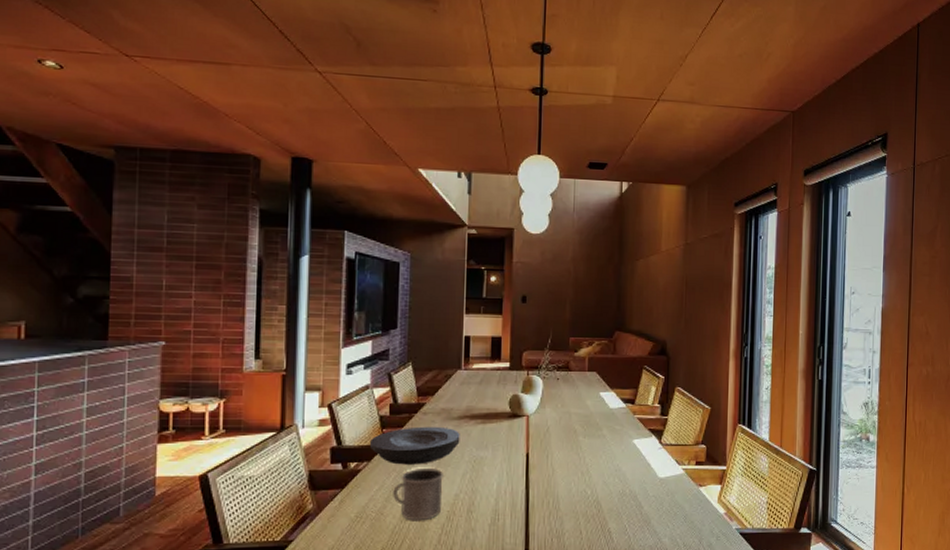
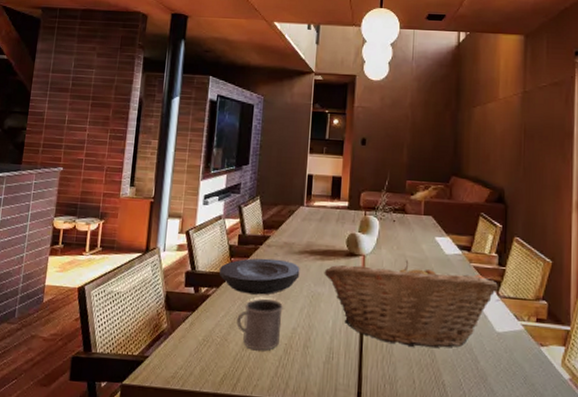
fruit basket: none [486,417,660,500] -> present [324,260,498,348]

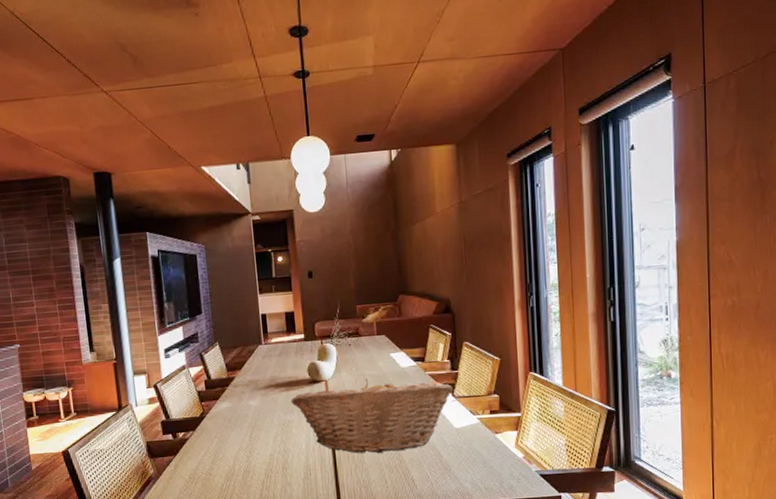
plate: present [218,258,300,295] -> none [192,396,269,432]
mug: present [236,299,283,351] -> none [217,433,260,479]

